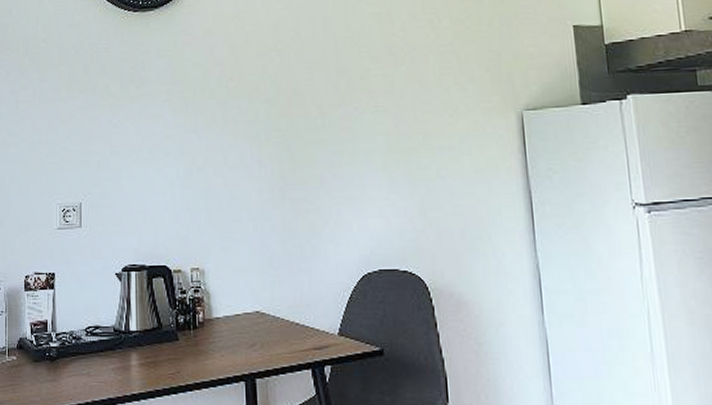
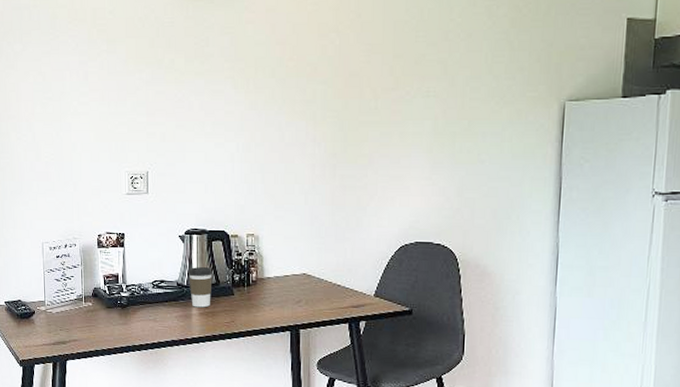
coffee cup: none [127,309,154,357] -> present [188,267,212,308]

